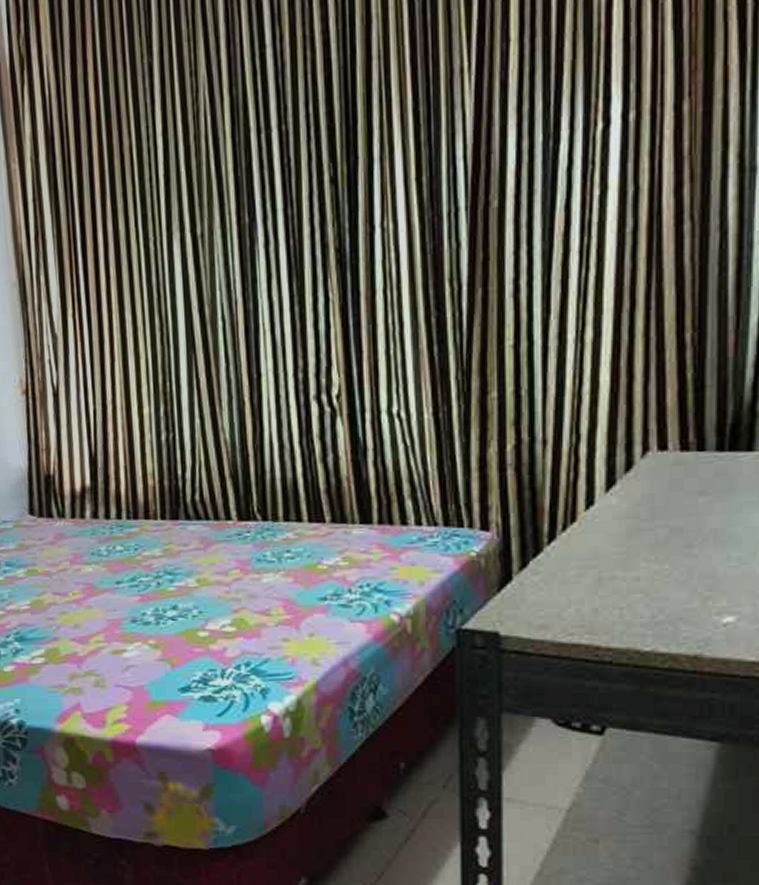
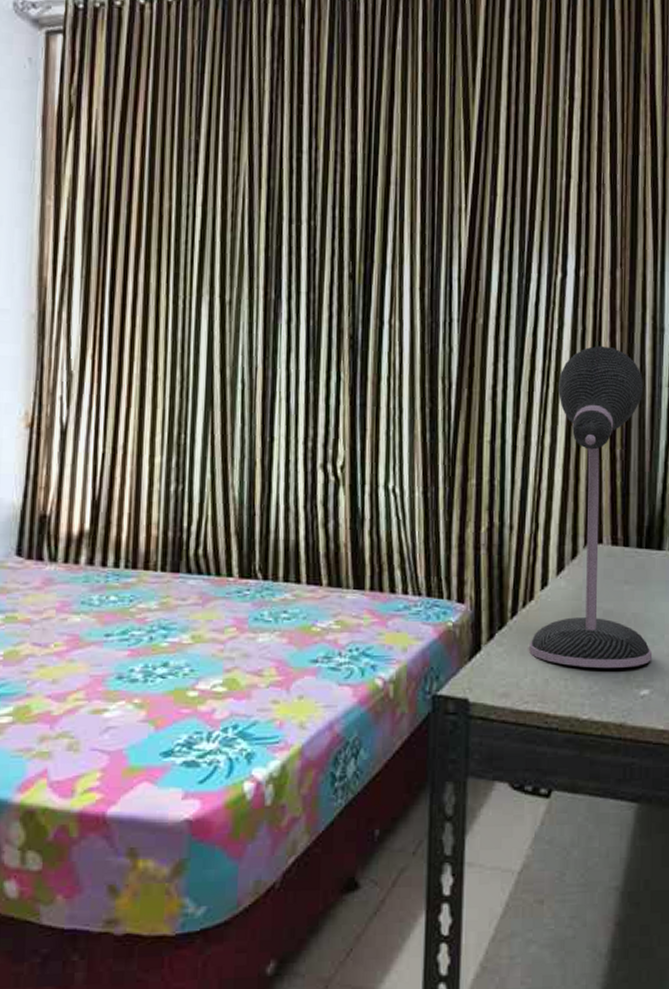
desk lamp: none [572,205,738,595] -> present [529,345,652,669]

